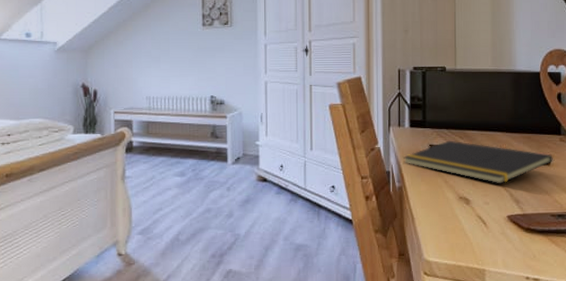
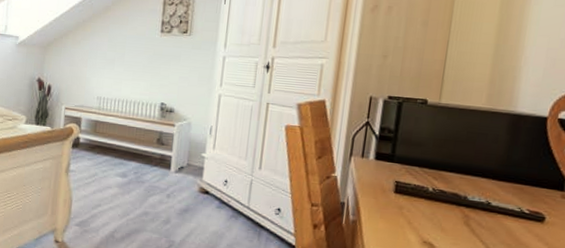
notepad: present [402,140,553,184] -> none [361,179,549,235]

